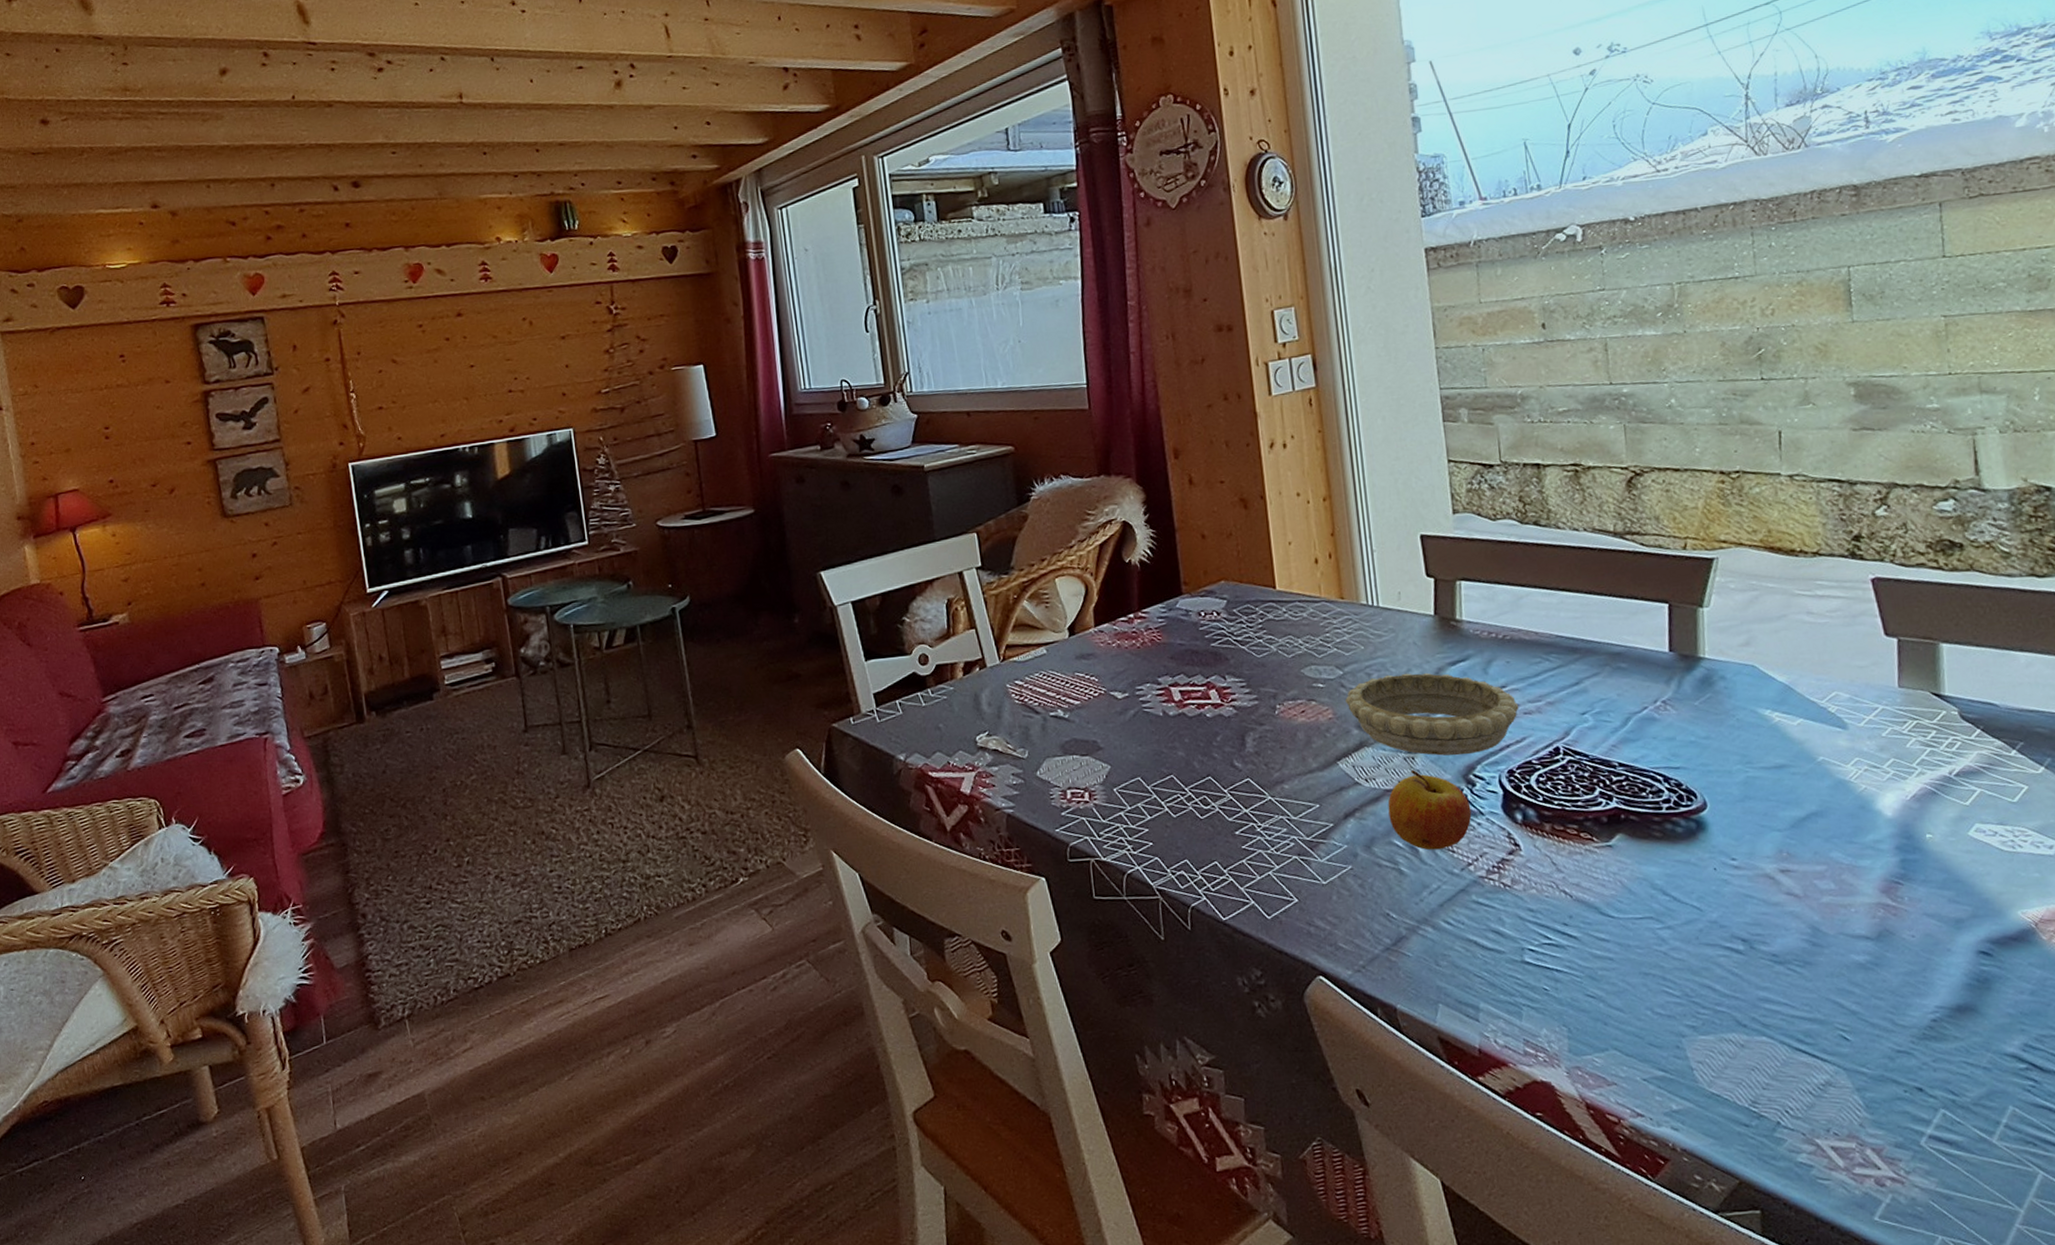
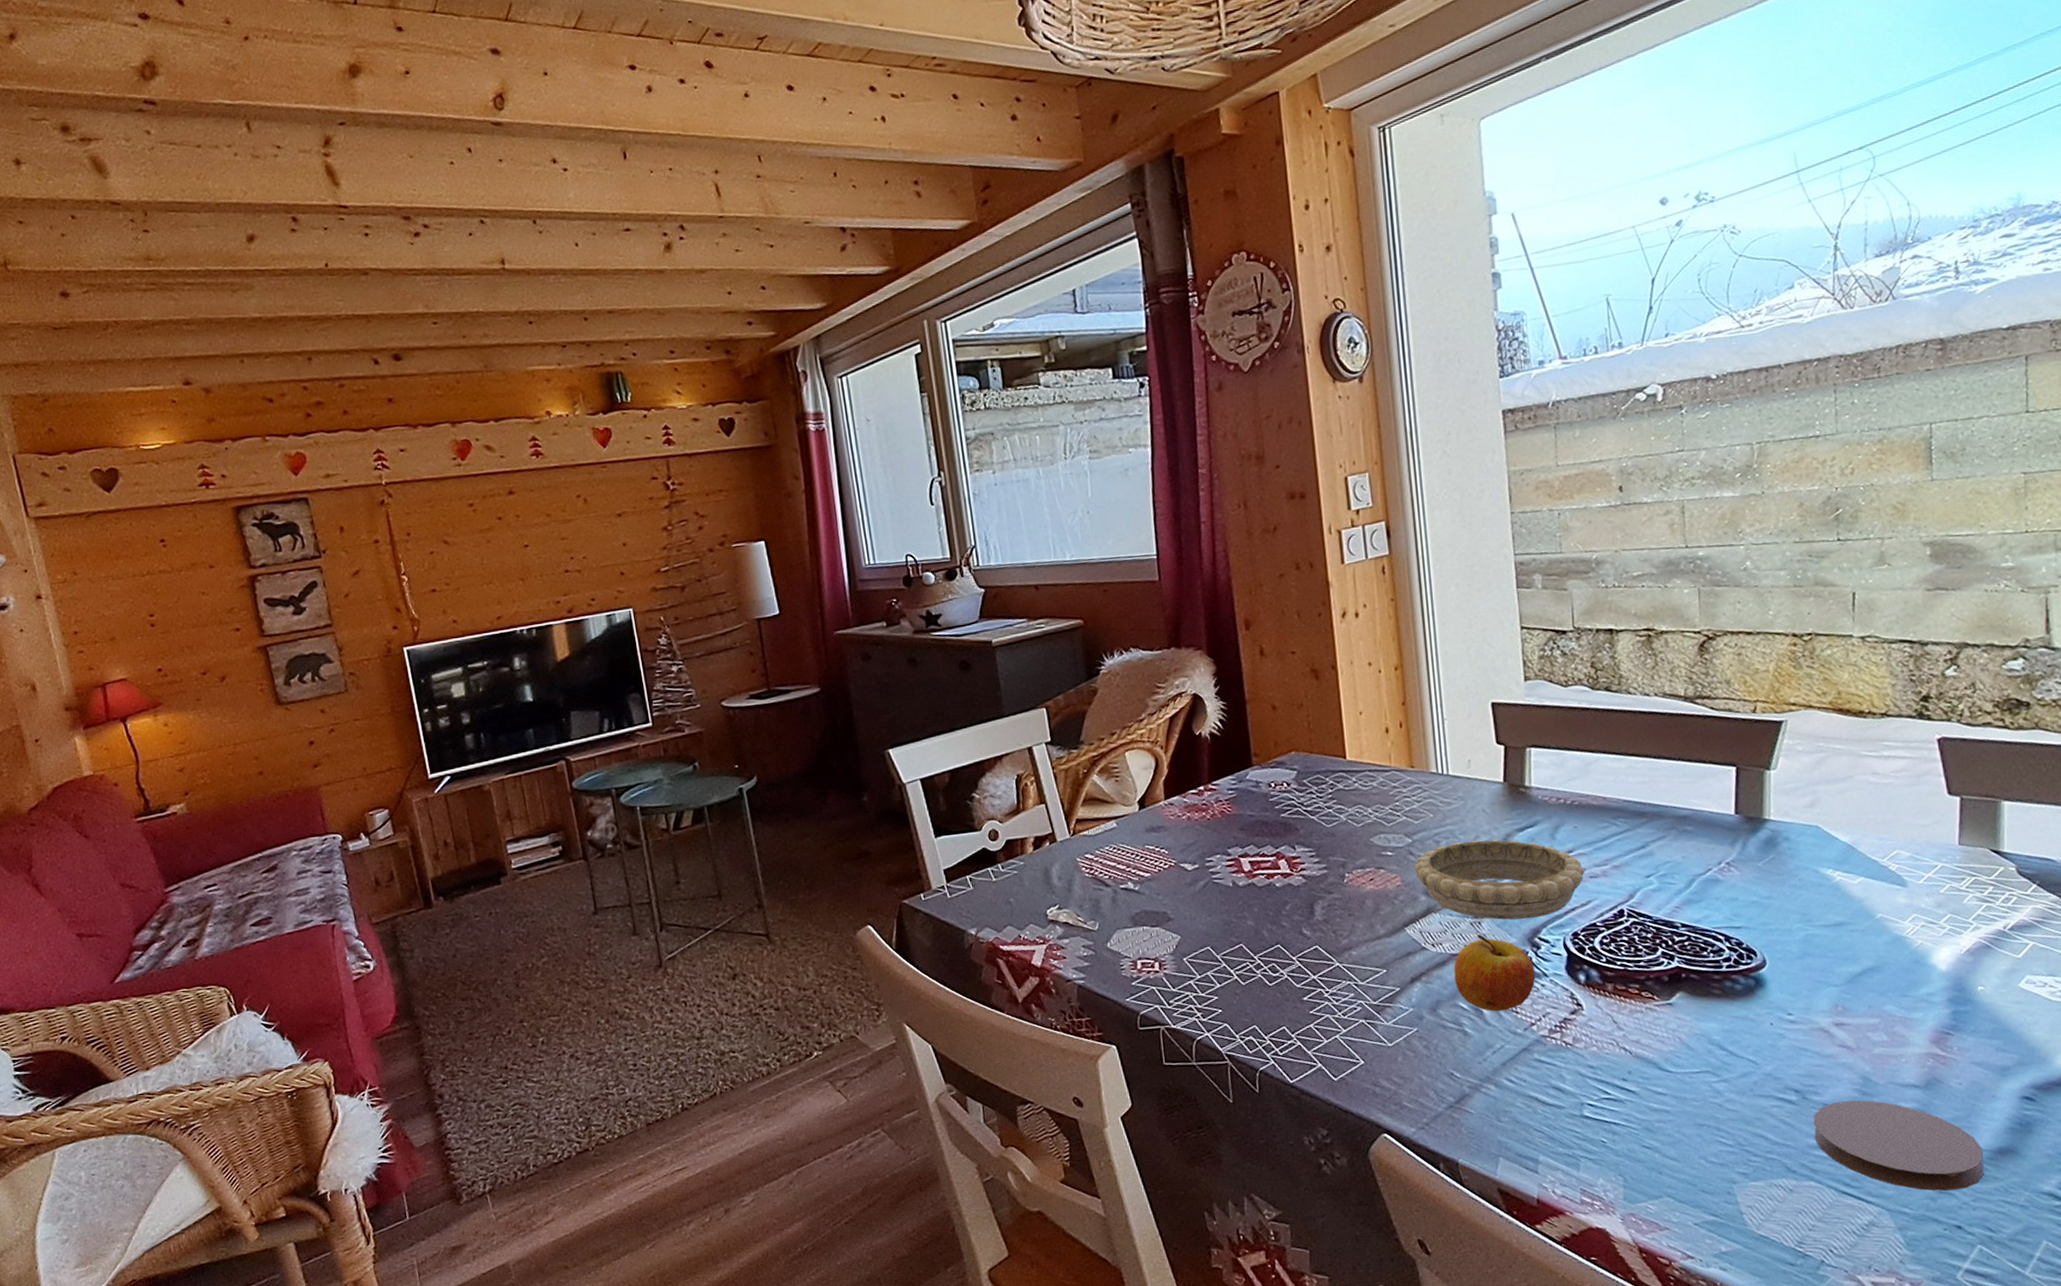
coaster: none [1762,951,1943,1051] -> present [1813,1100,1984,1192]

